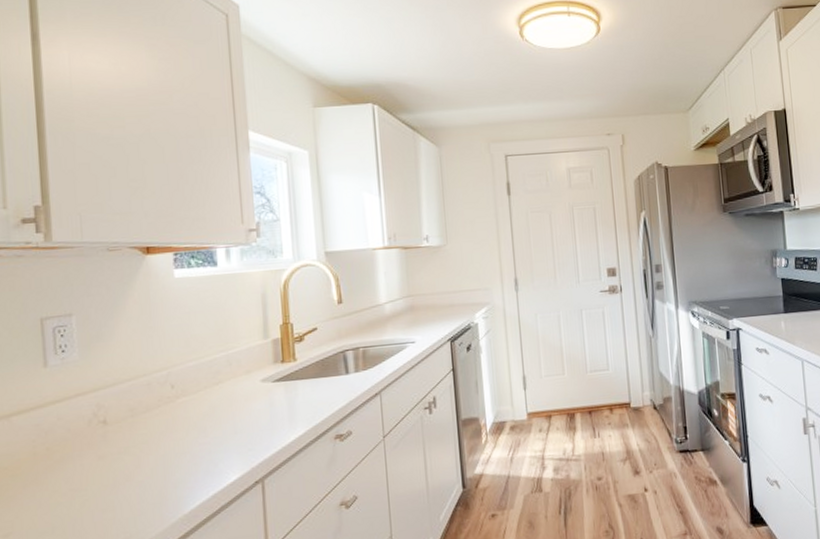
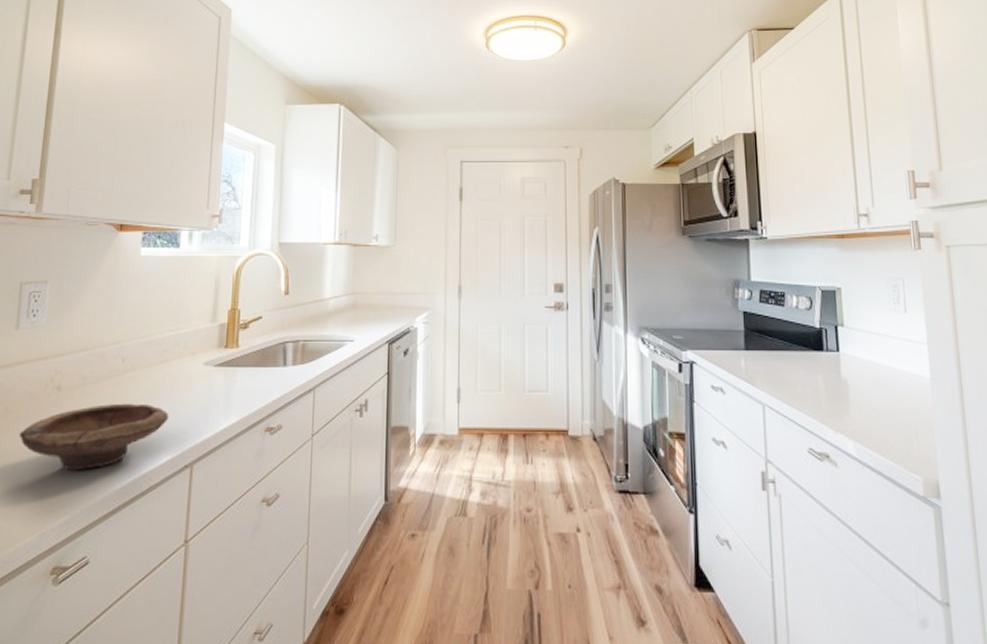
bowl: none [67,427,232,503] -> present [18,403,169,471]

